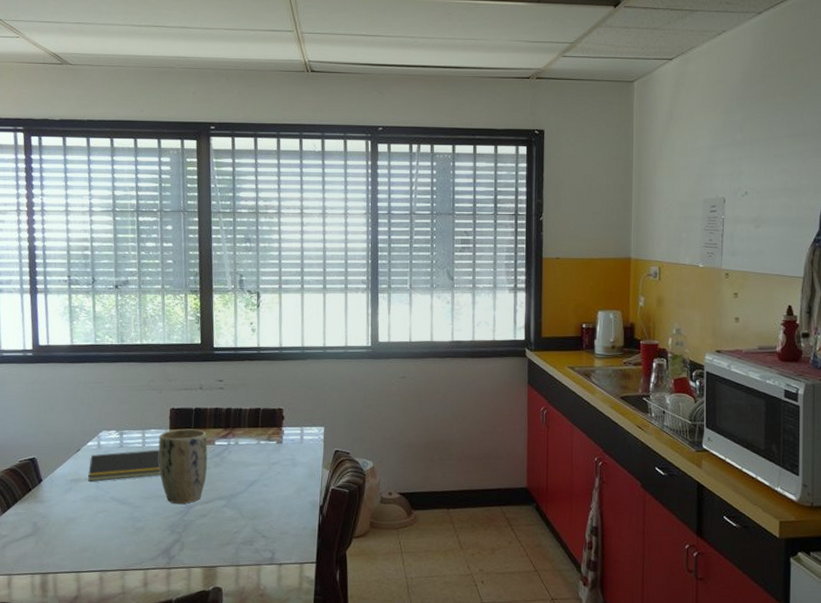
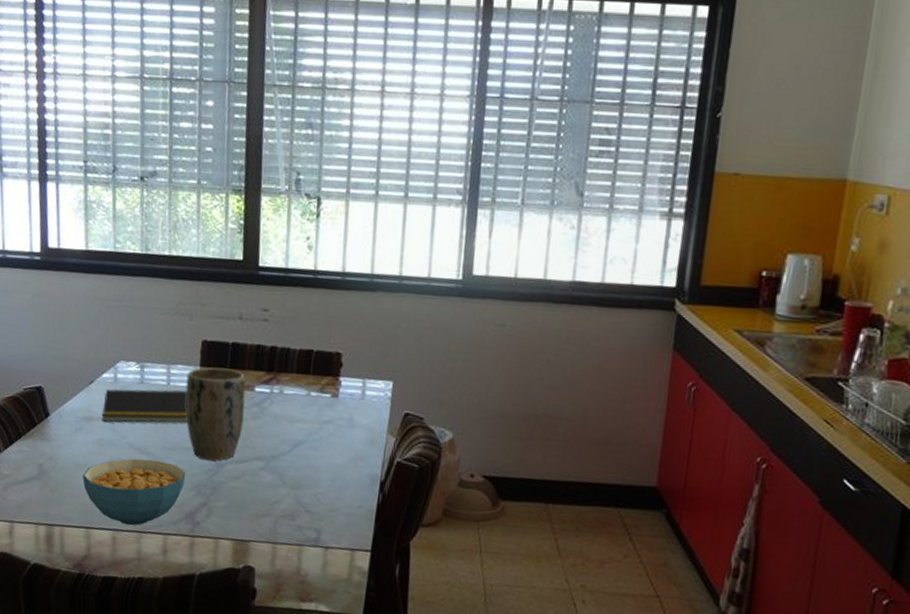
cereal bowl: none [72,508,161,566] -> present [83,458,186,526]

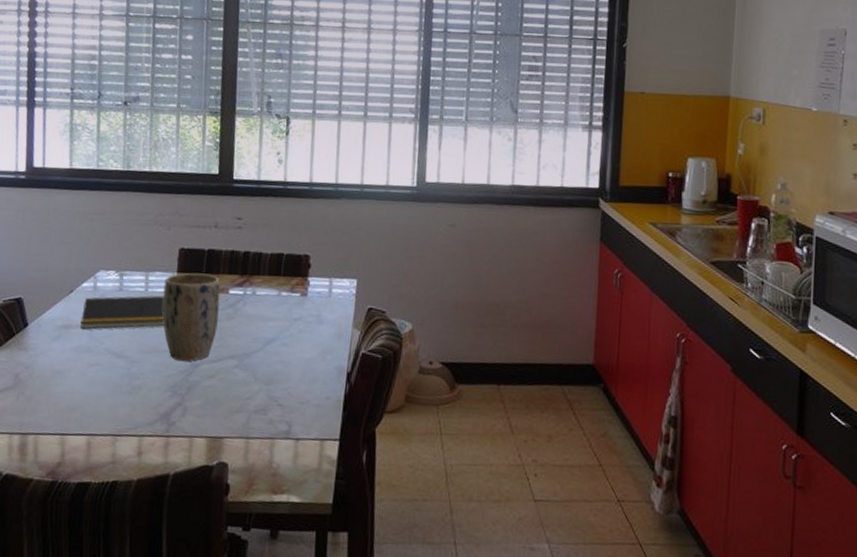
cereal bowl: present [83,458,186,526] -> none [59,363,162,430]

